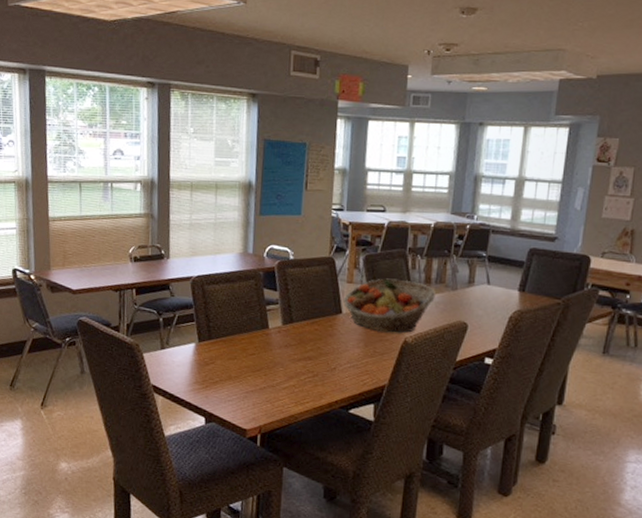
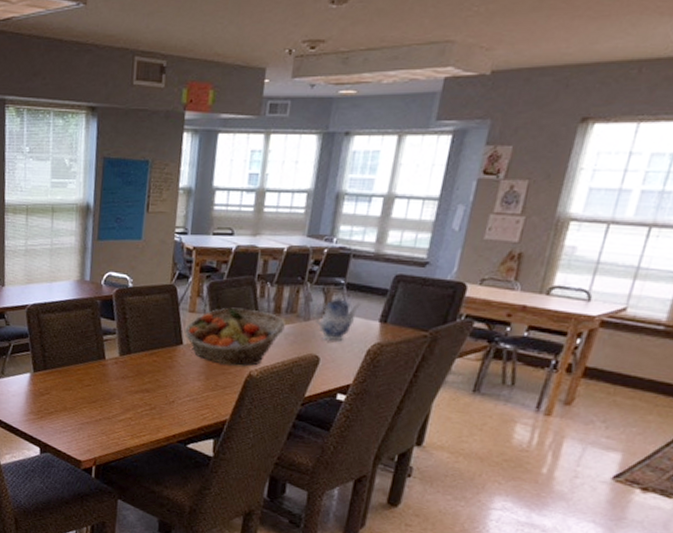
teapot: none [460,265,502,309] -> present [313,293,362,342]

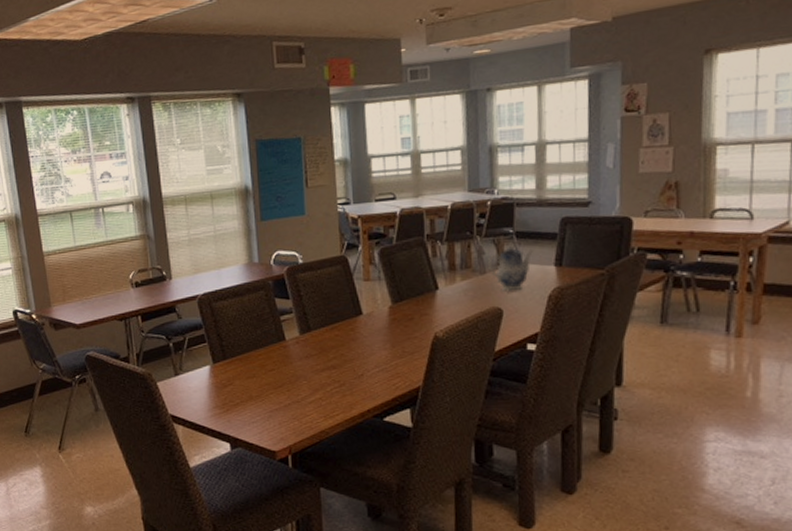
fruit basket: present [183,307,285,366] -> none [361,270,462,330]

